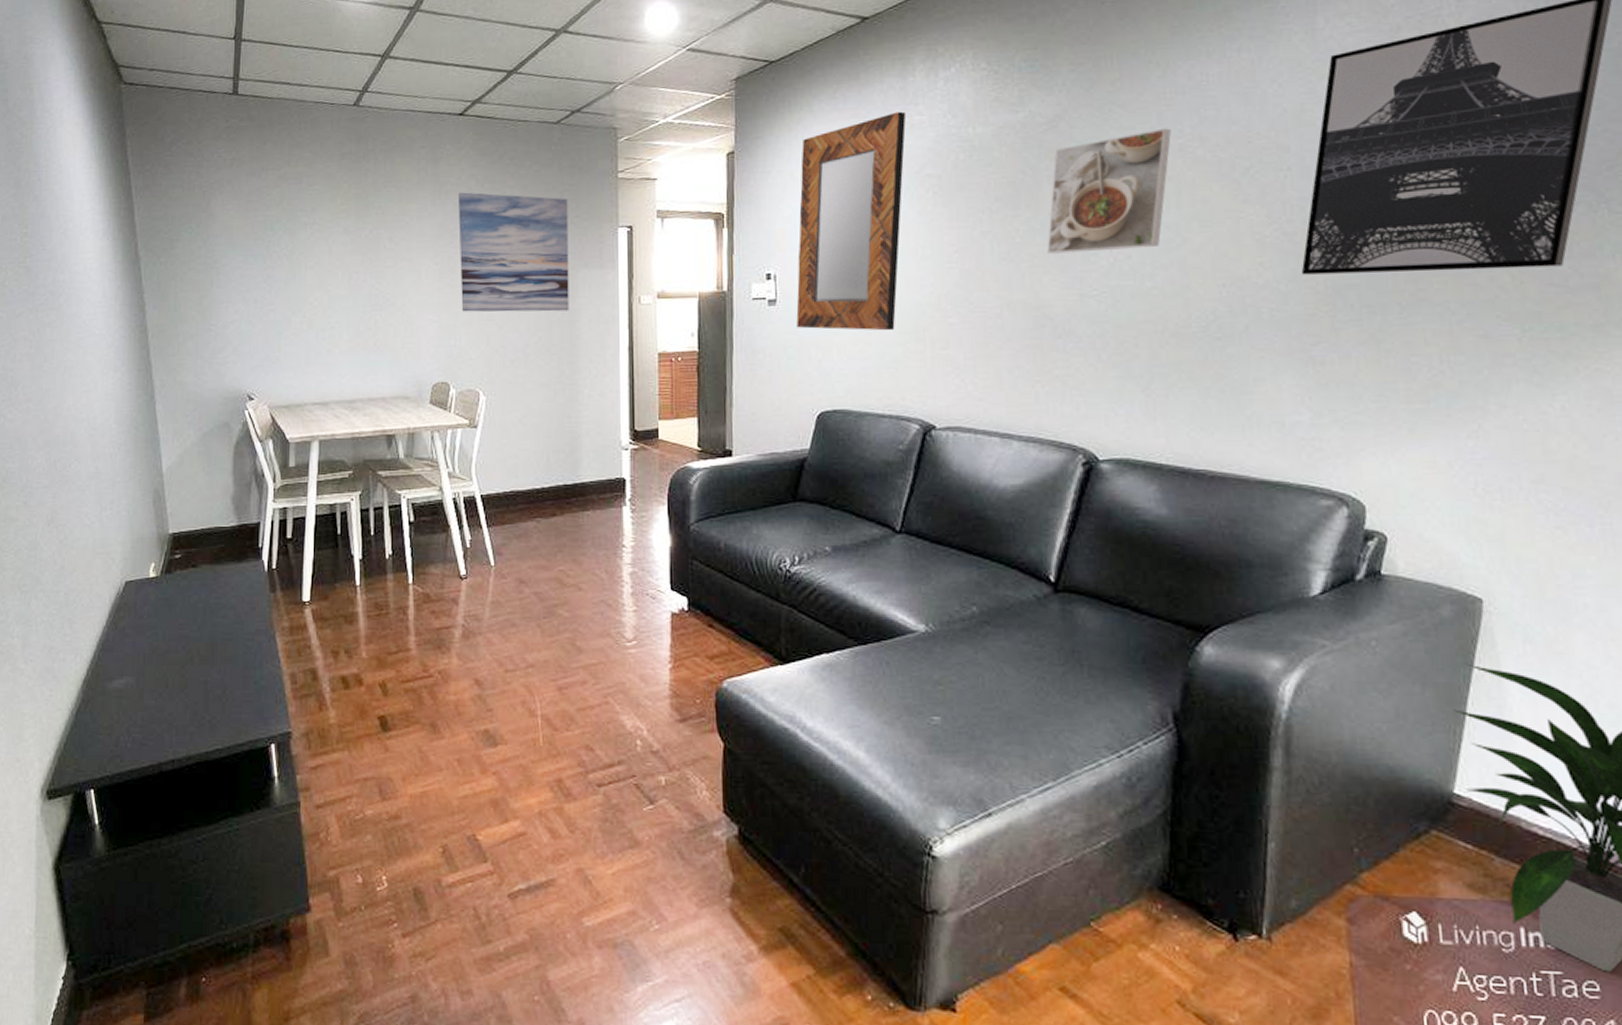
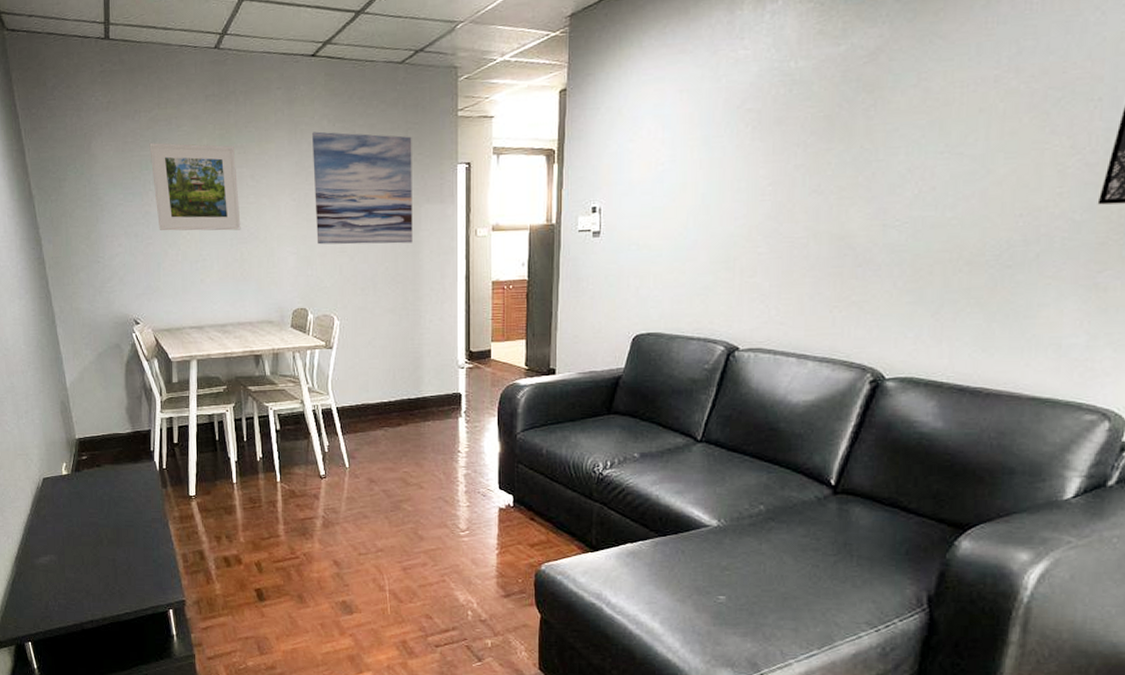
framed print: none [276,201,376,297] -> present [149,142,241,231]
home mirror: present [796,111,907,331] -> none [618,46,732,261]
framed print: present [1047,128,1171,254] -> none [856,59,988,186]

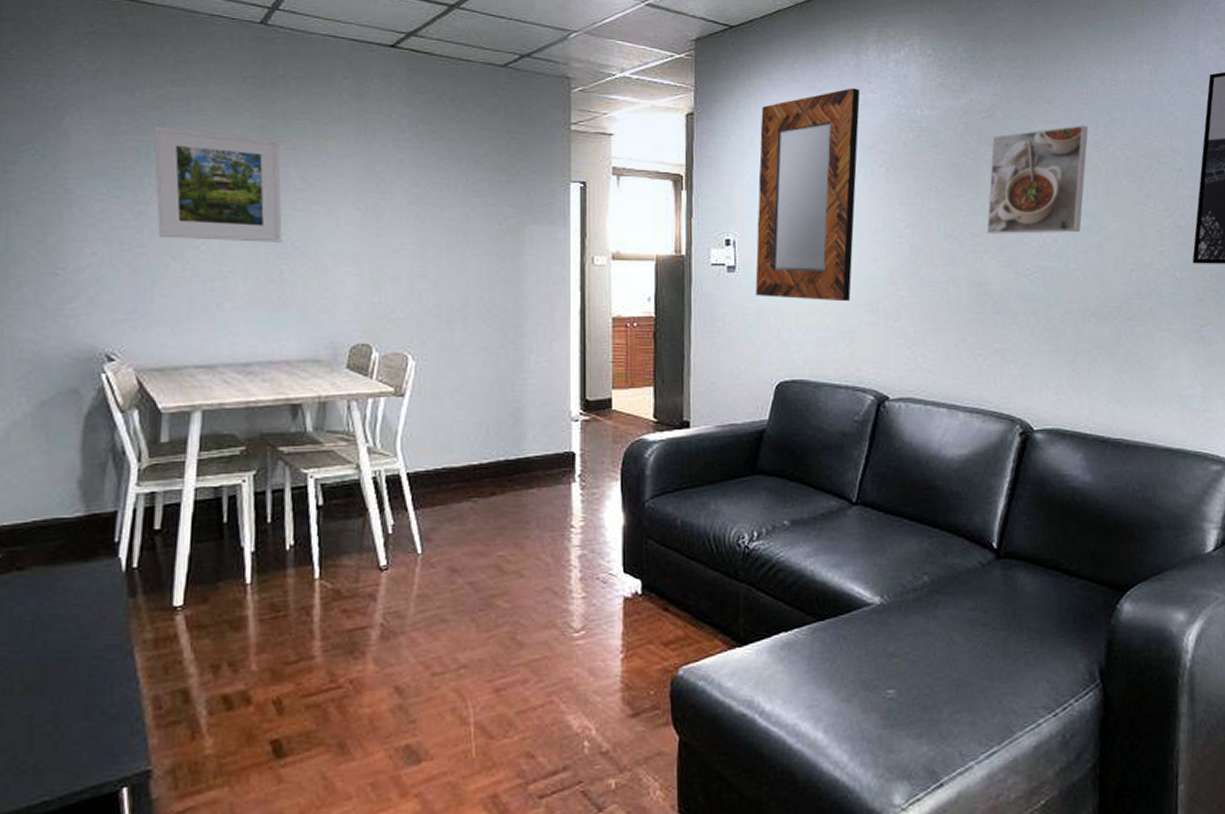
wall art: present [312,131,413,245] -> none [387,132,515,269]
home mirror: none [618,46,732,261] -> present [755,88,861,302]
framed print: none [856,59,988,186] -> present [986,125,1088,234]

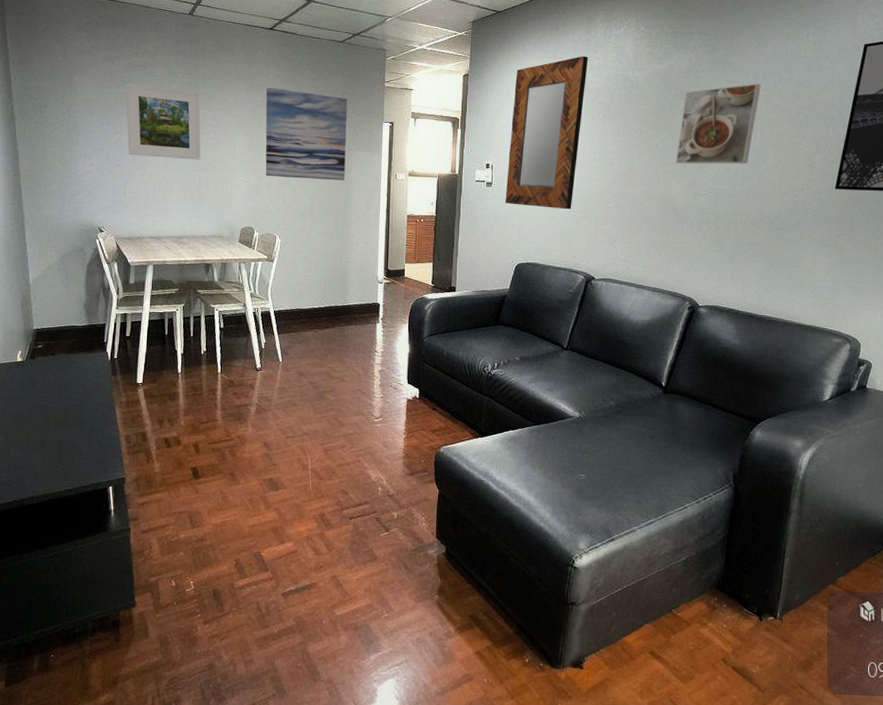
wall art: none [387,132,515,269] -> present [265,87,348,181]

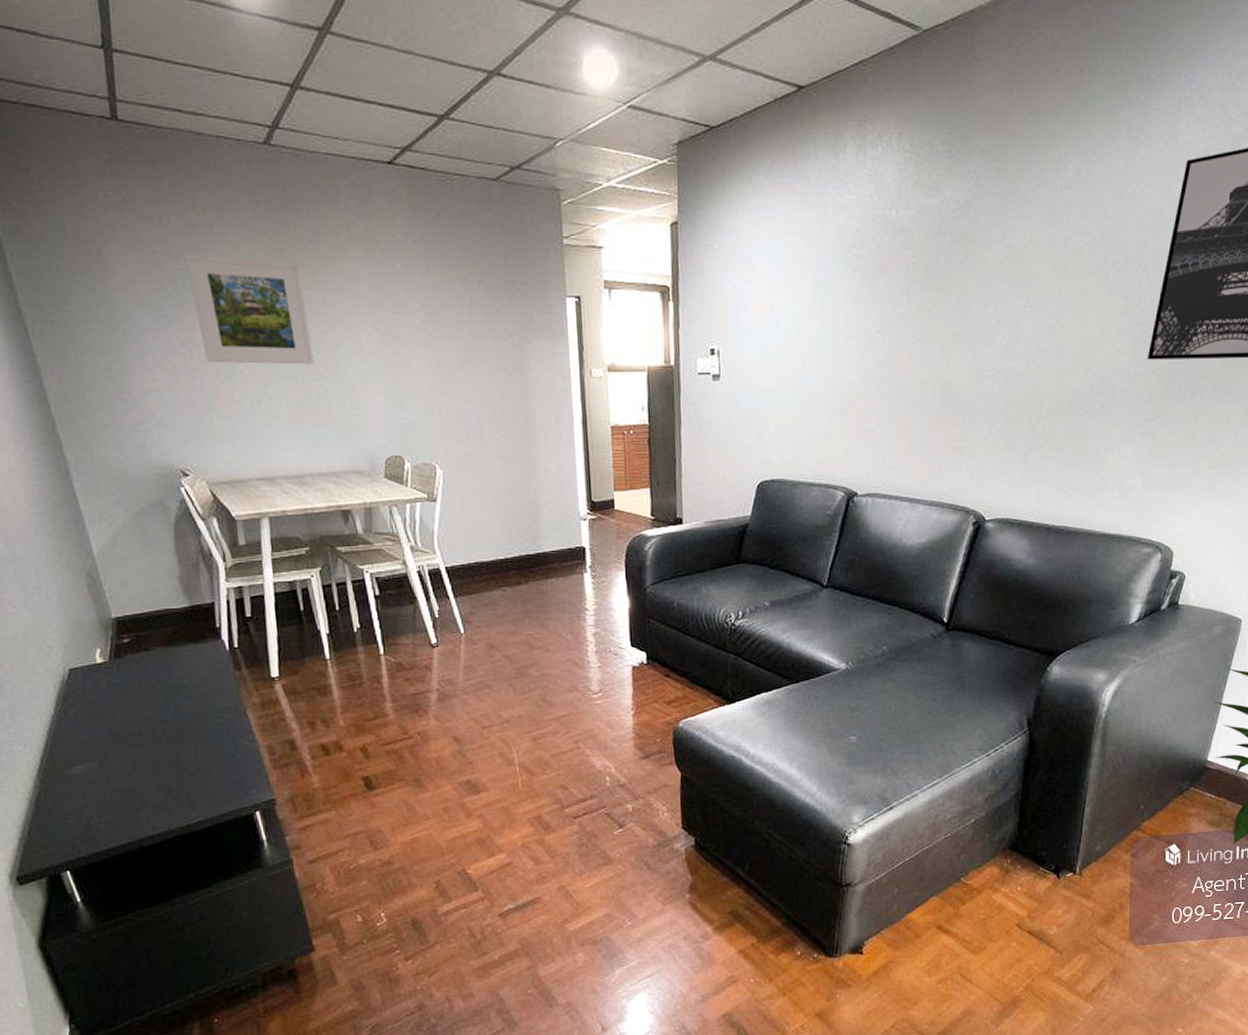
wall art: present [265,87,348,181] -> none [395,252,521,384]
home mirror: present [505,56,589,210] -> none [738,189,838,406]
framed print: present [675,83,761,165] -> none [954,220,1059,336]

